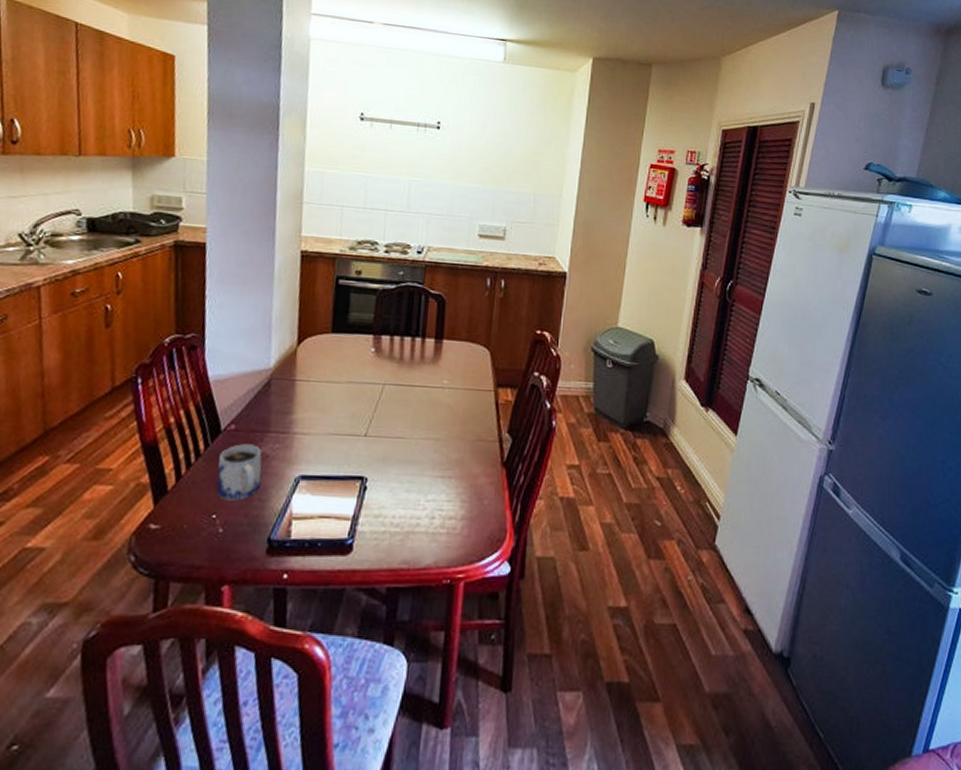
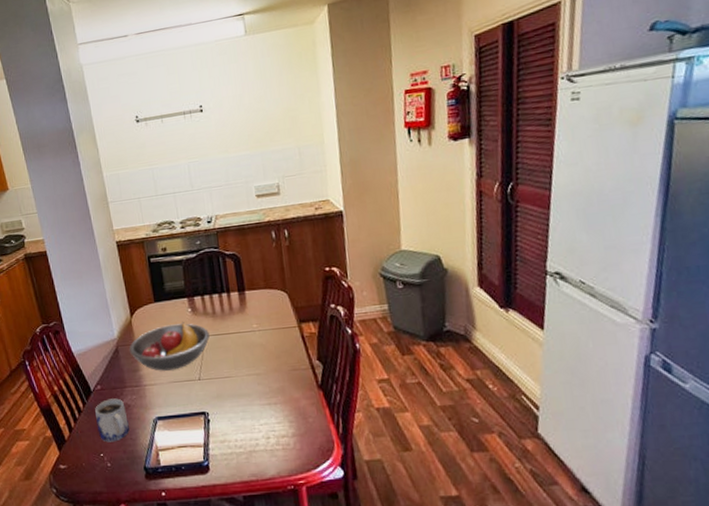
fruit bowl: none [285,363,390,419] -> present [129,322,210,371]

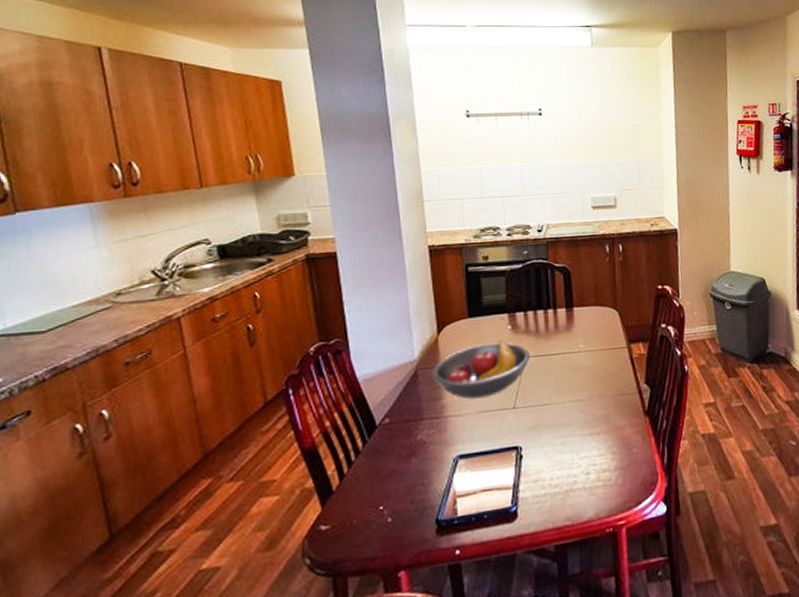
mug: present [95,398,130,442] -> none [379,433,421,491]

